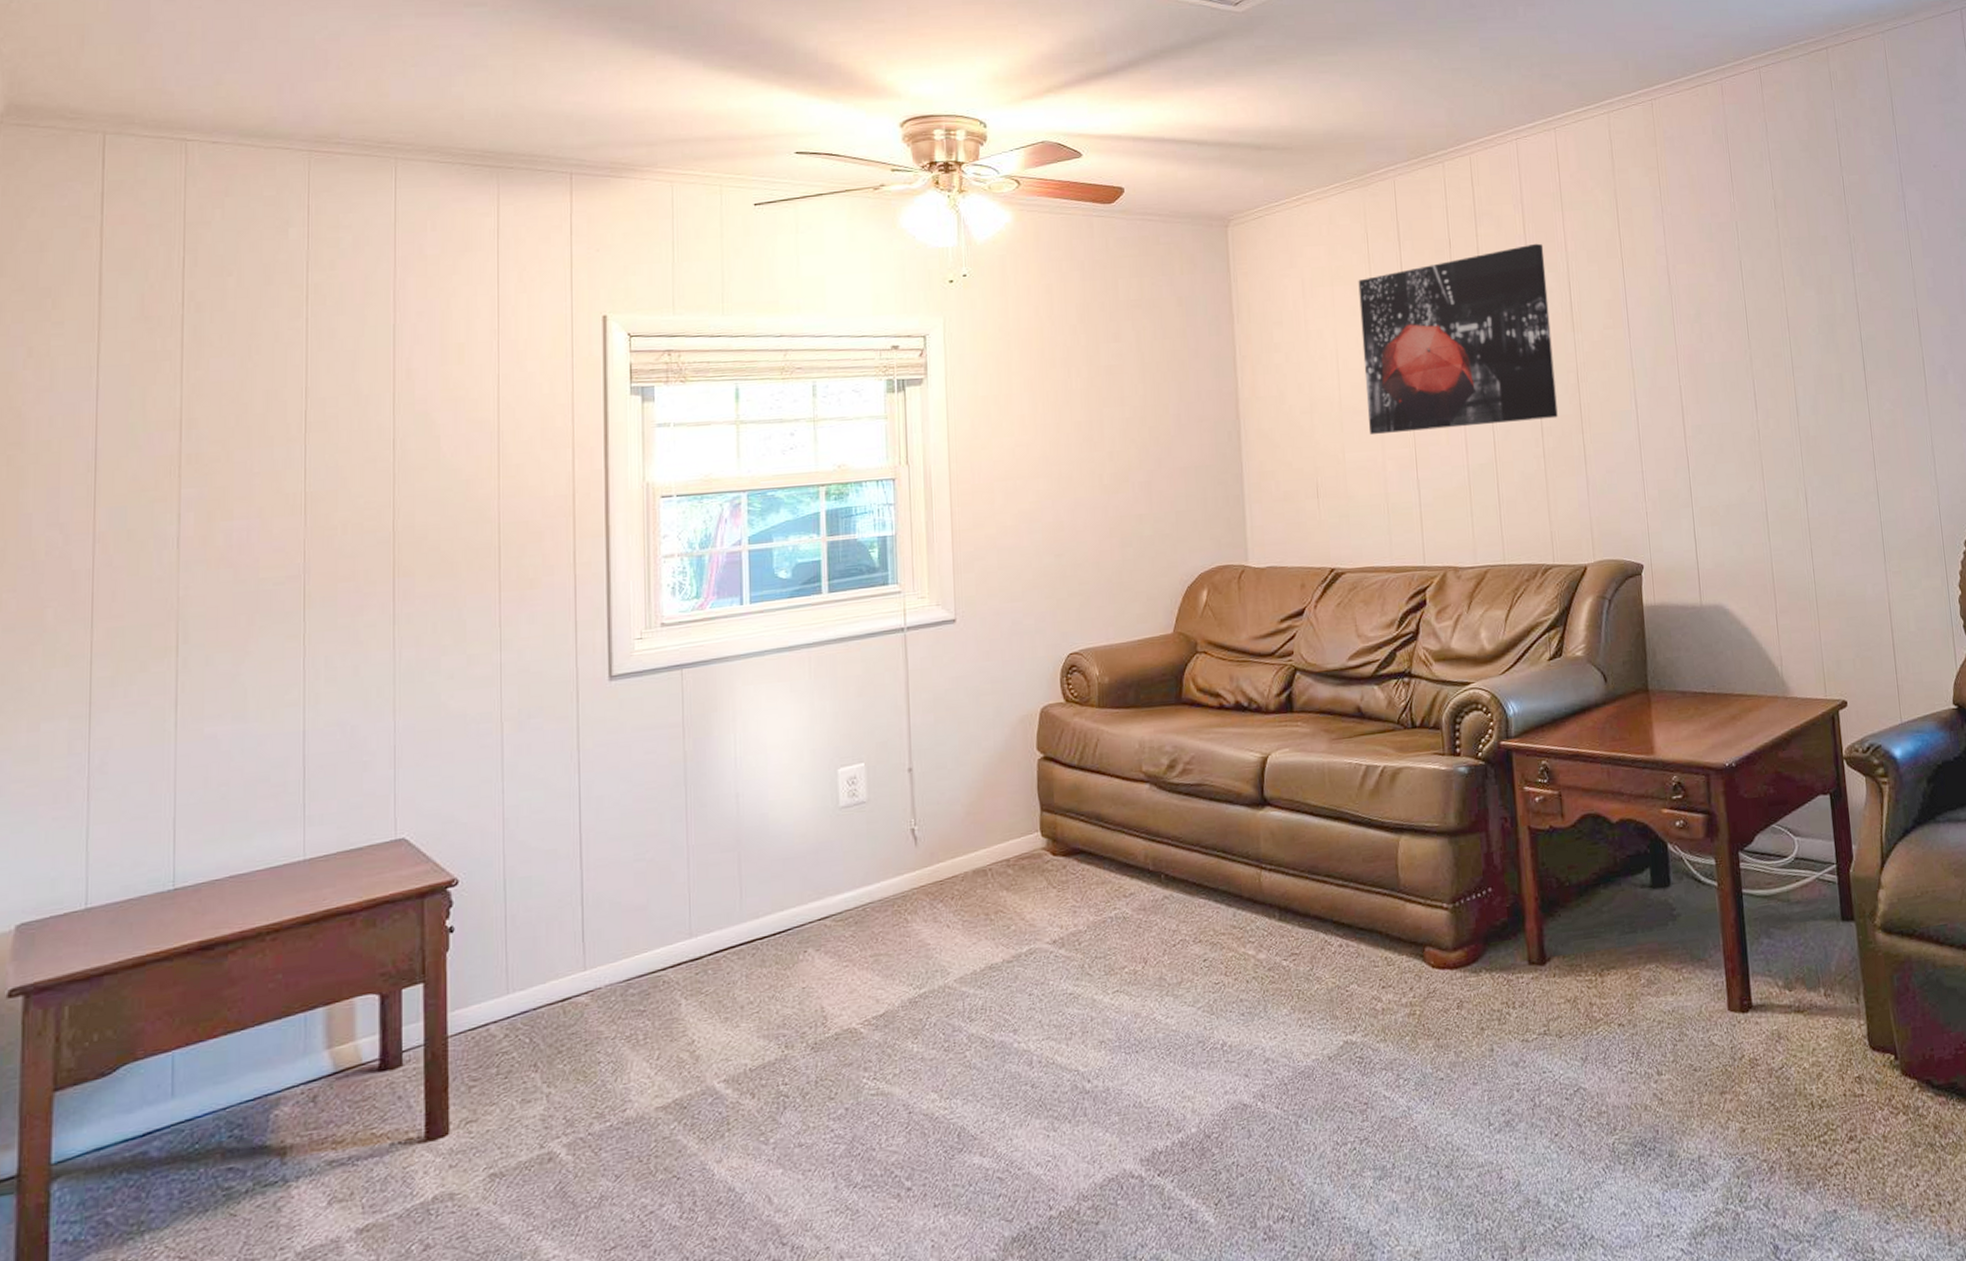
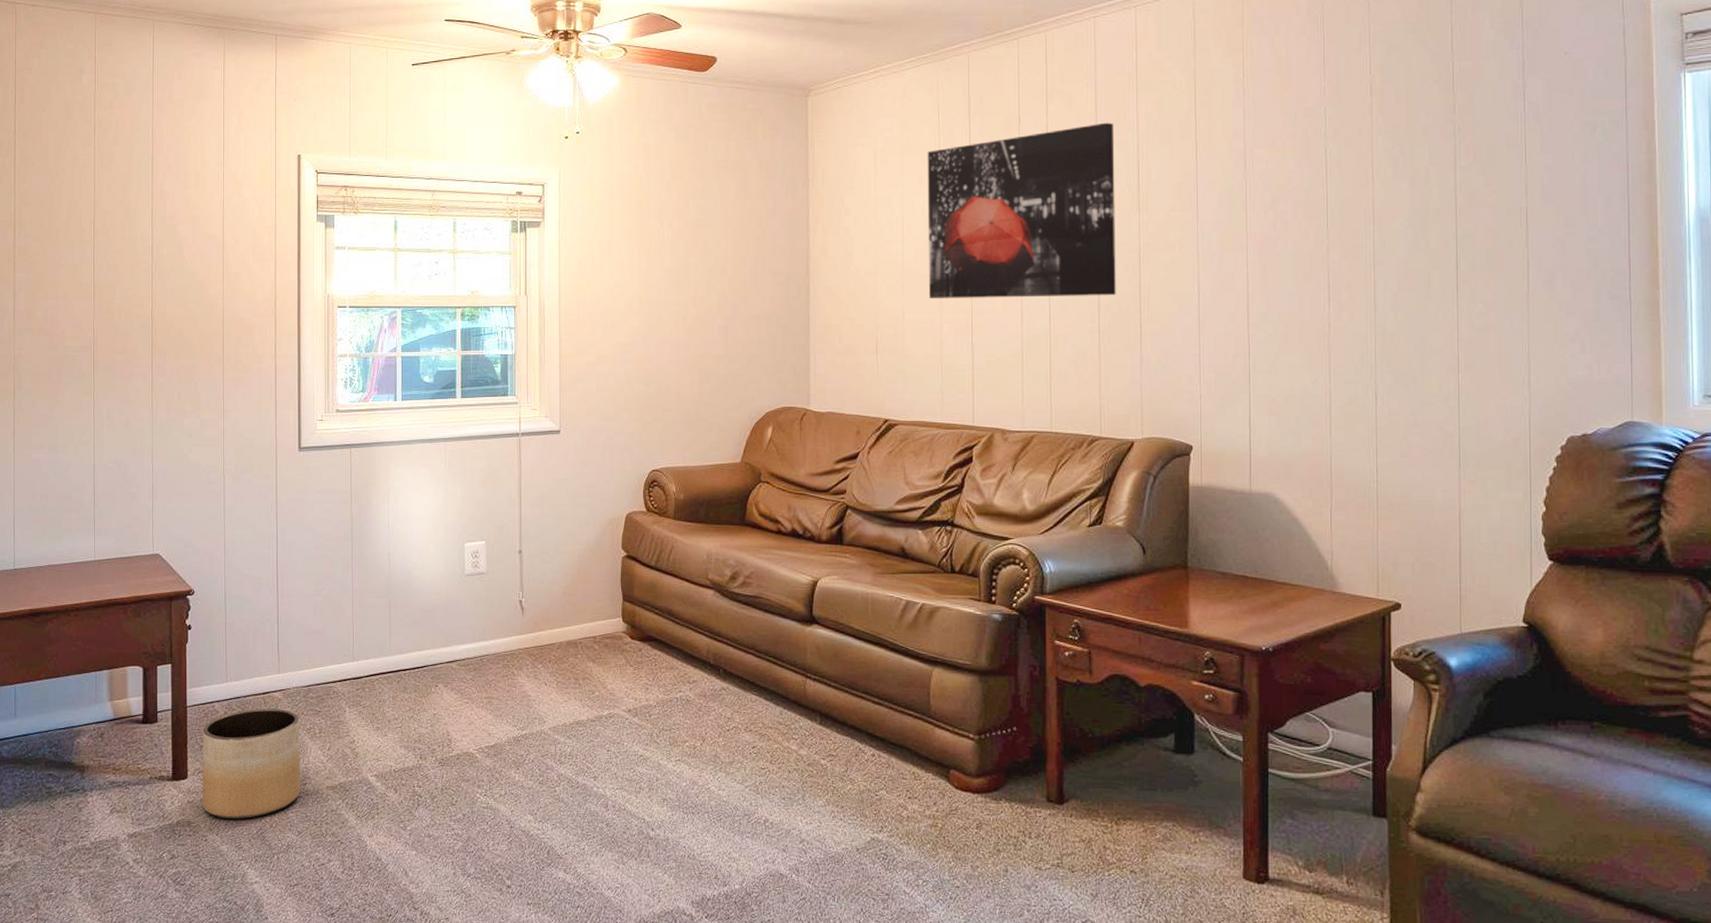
planter: none [470,1016,618,1180] -> present [201,708,301,819]

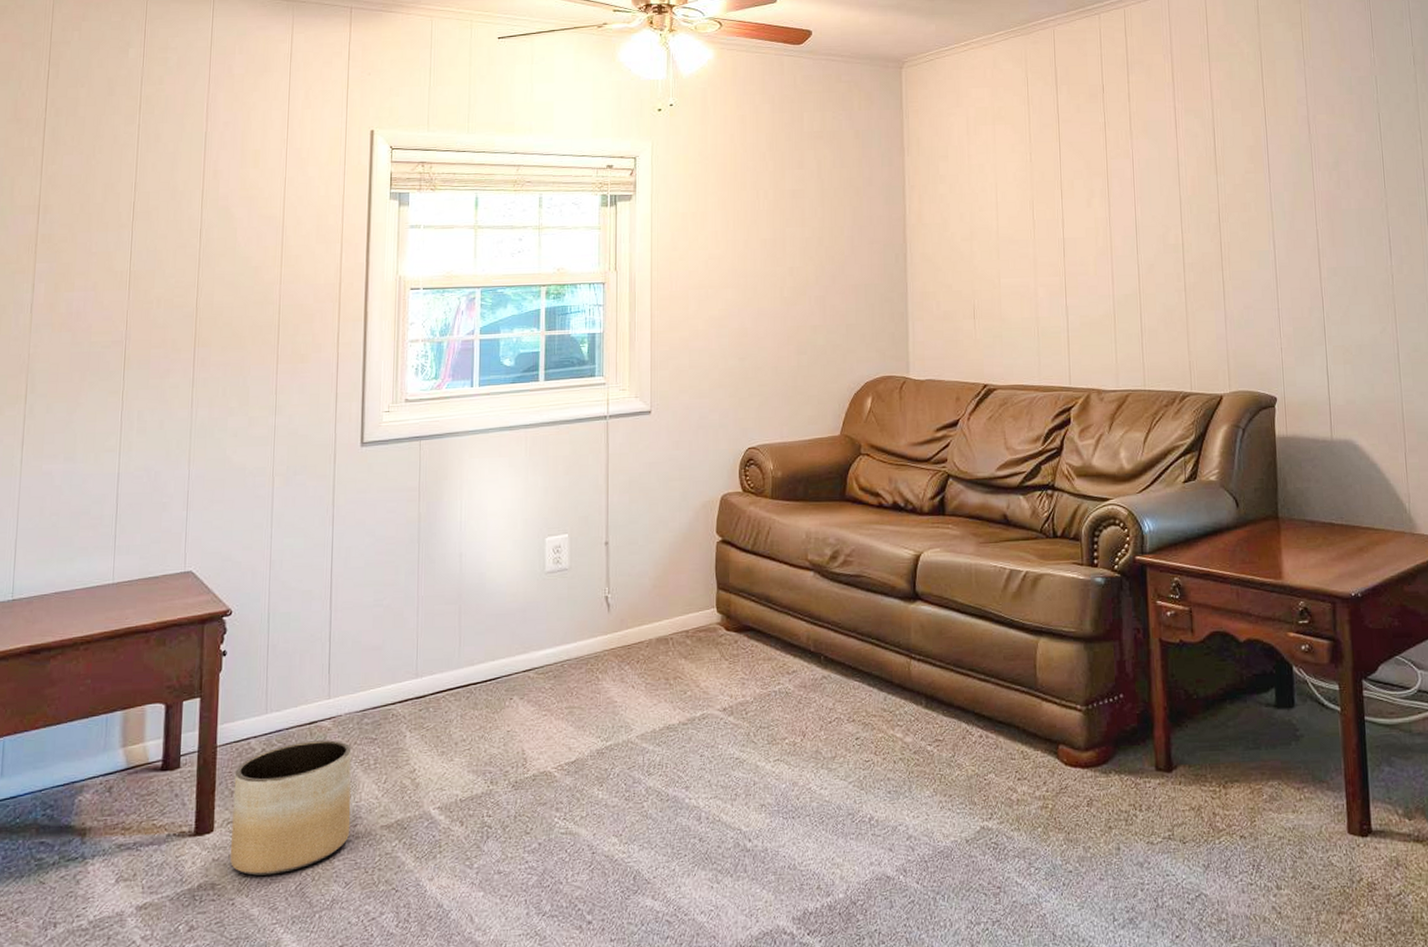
wall art: present [927,122,1116,298] -> none [1018,91,1199,262]

